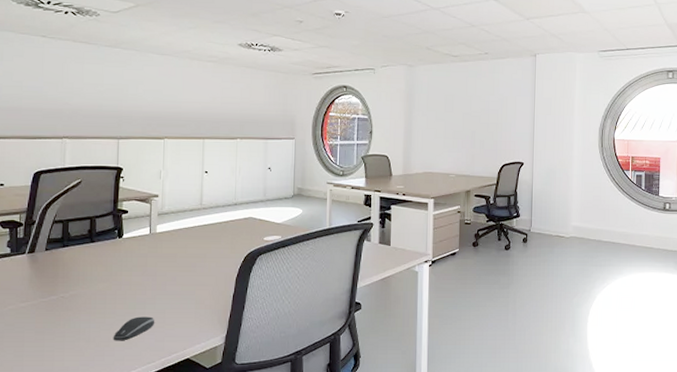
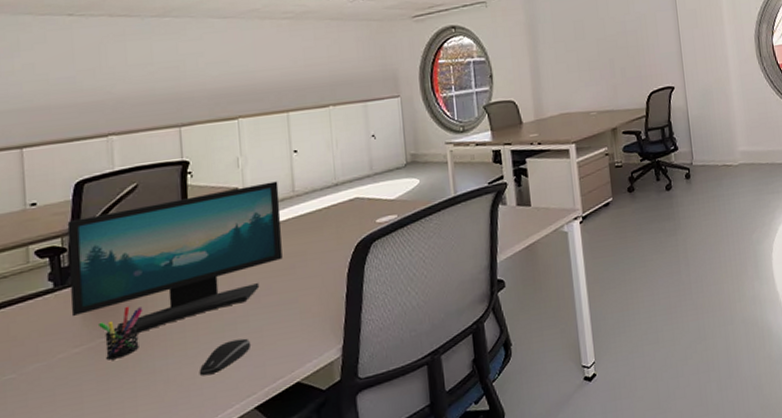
computer monitor: none [21,194,190,300] -> present [67,181,283,336]
pen holder: none [40,276,76,317] -> present [97,306,143,360]

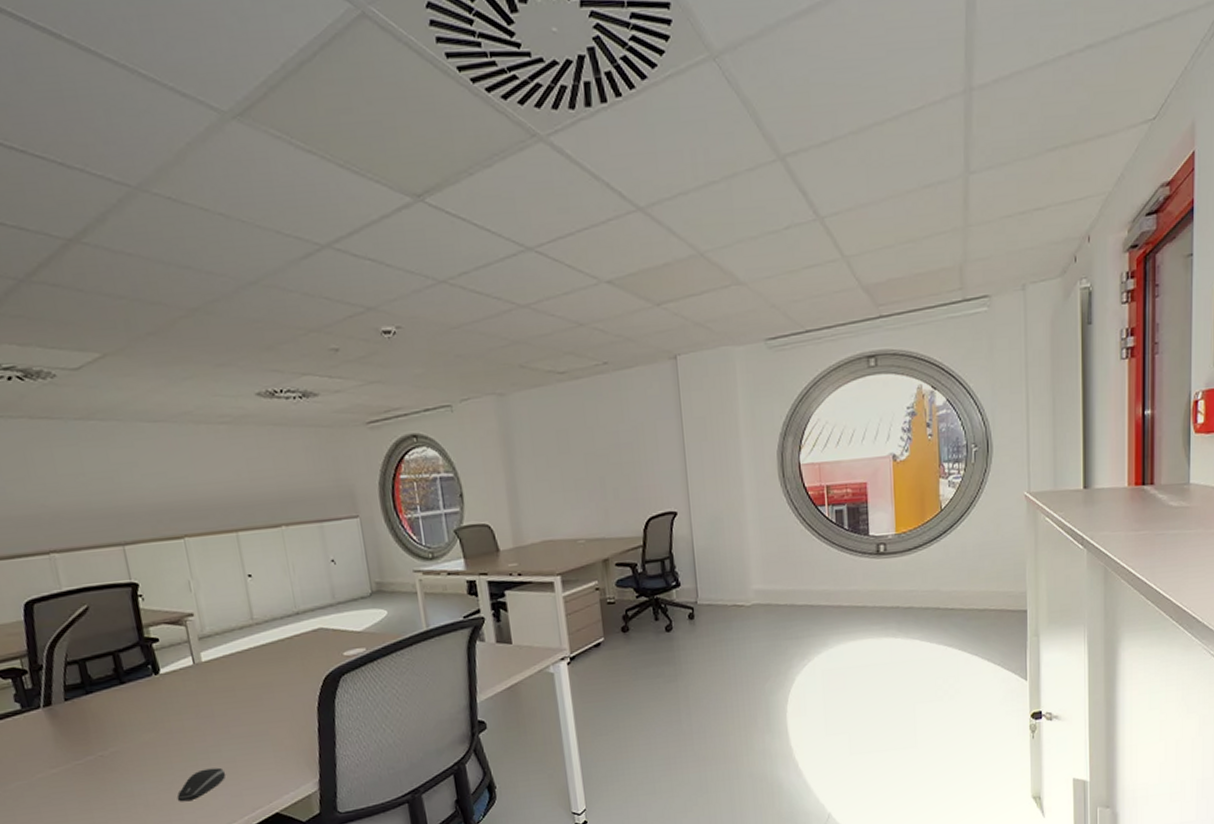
computer monitor: present [67,181,283,336] -> none [23,607,248,760]
pen holder: present [97,306,143,360] -> none [70,730,115,782]

